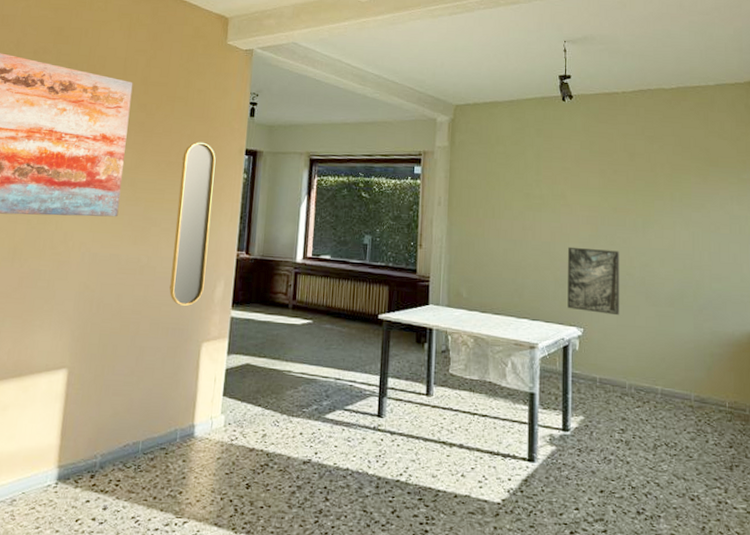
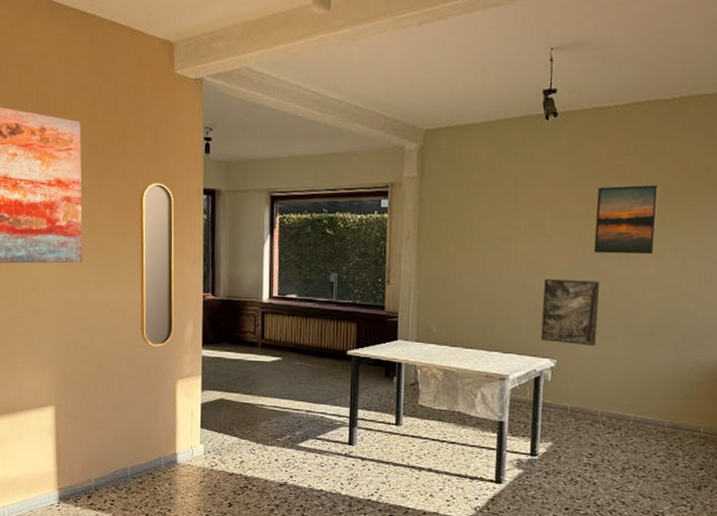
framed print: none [612,162,666,227] -> present [594,184,659,255]

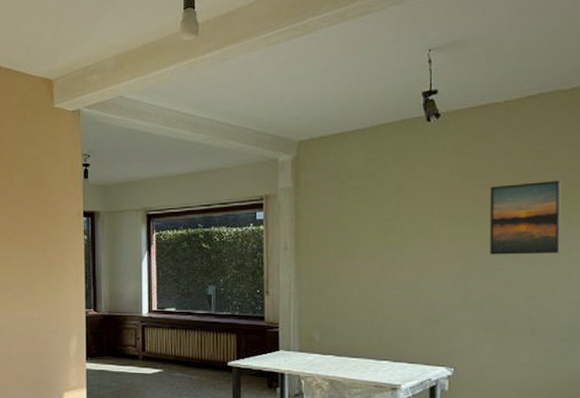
home mirror: present [140,183,174,346] -> none [26,208,59,360]
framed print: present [541,278,600,347] -> none [435,283,499,354]

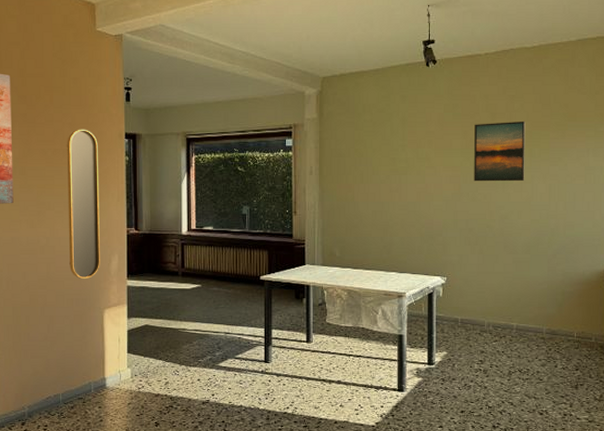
home mirror: none [26,208,59,360] -> present [67,129,100,279]

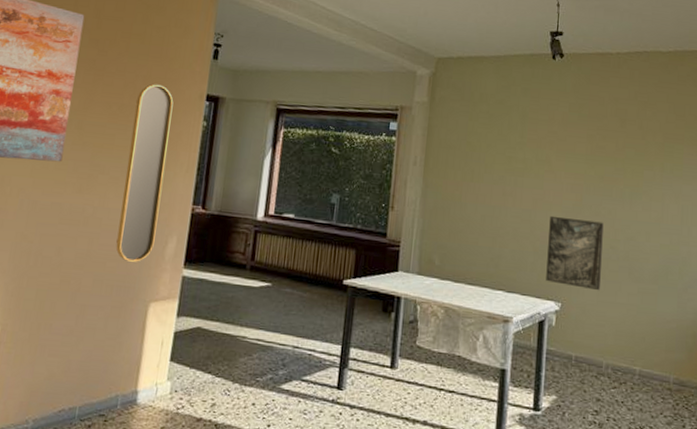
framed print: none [432,205,481,264] -> present [546,215,604,291]
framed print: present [474,121,526,182] -> none [598,128,658,199]

